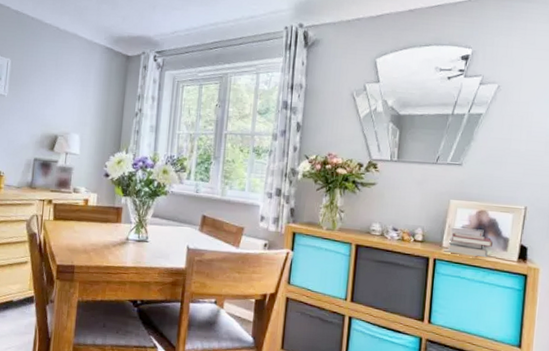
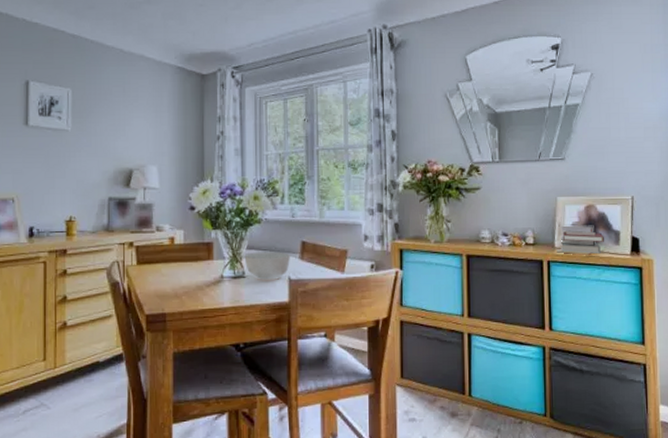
bowl: none [149,220,191,248] -> present [244,251,290,281]

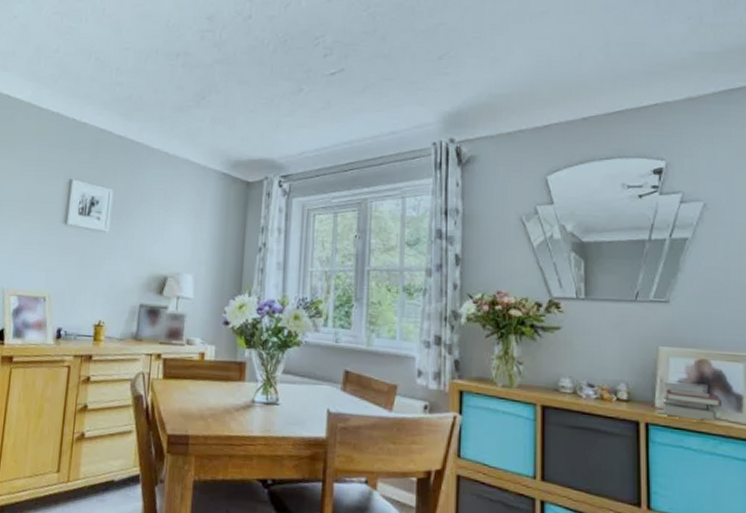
bowl: present [244,251,290,281] -> none [279,377,331,412]

